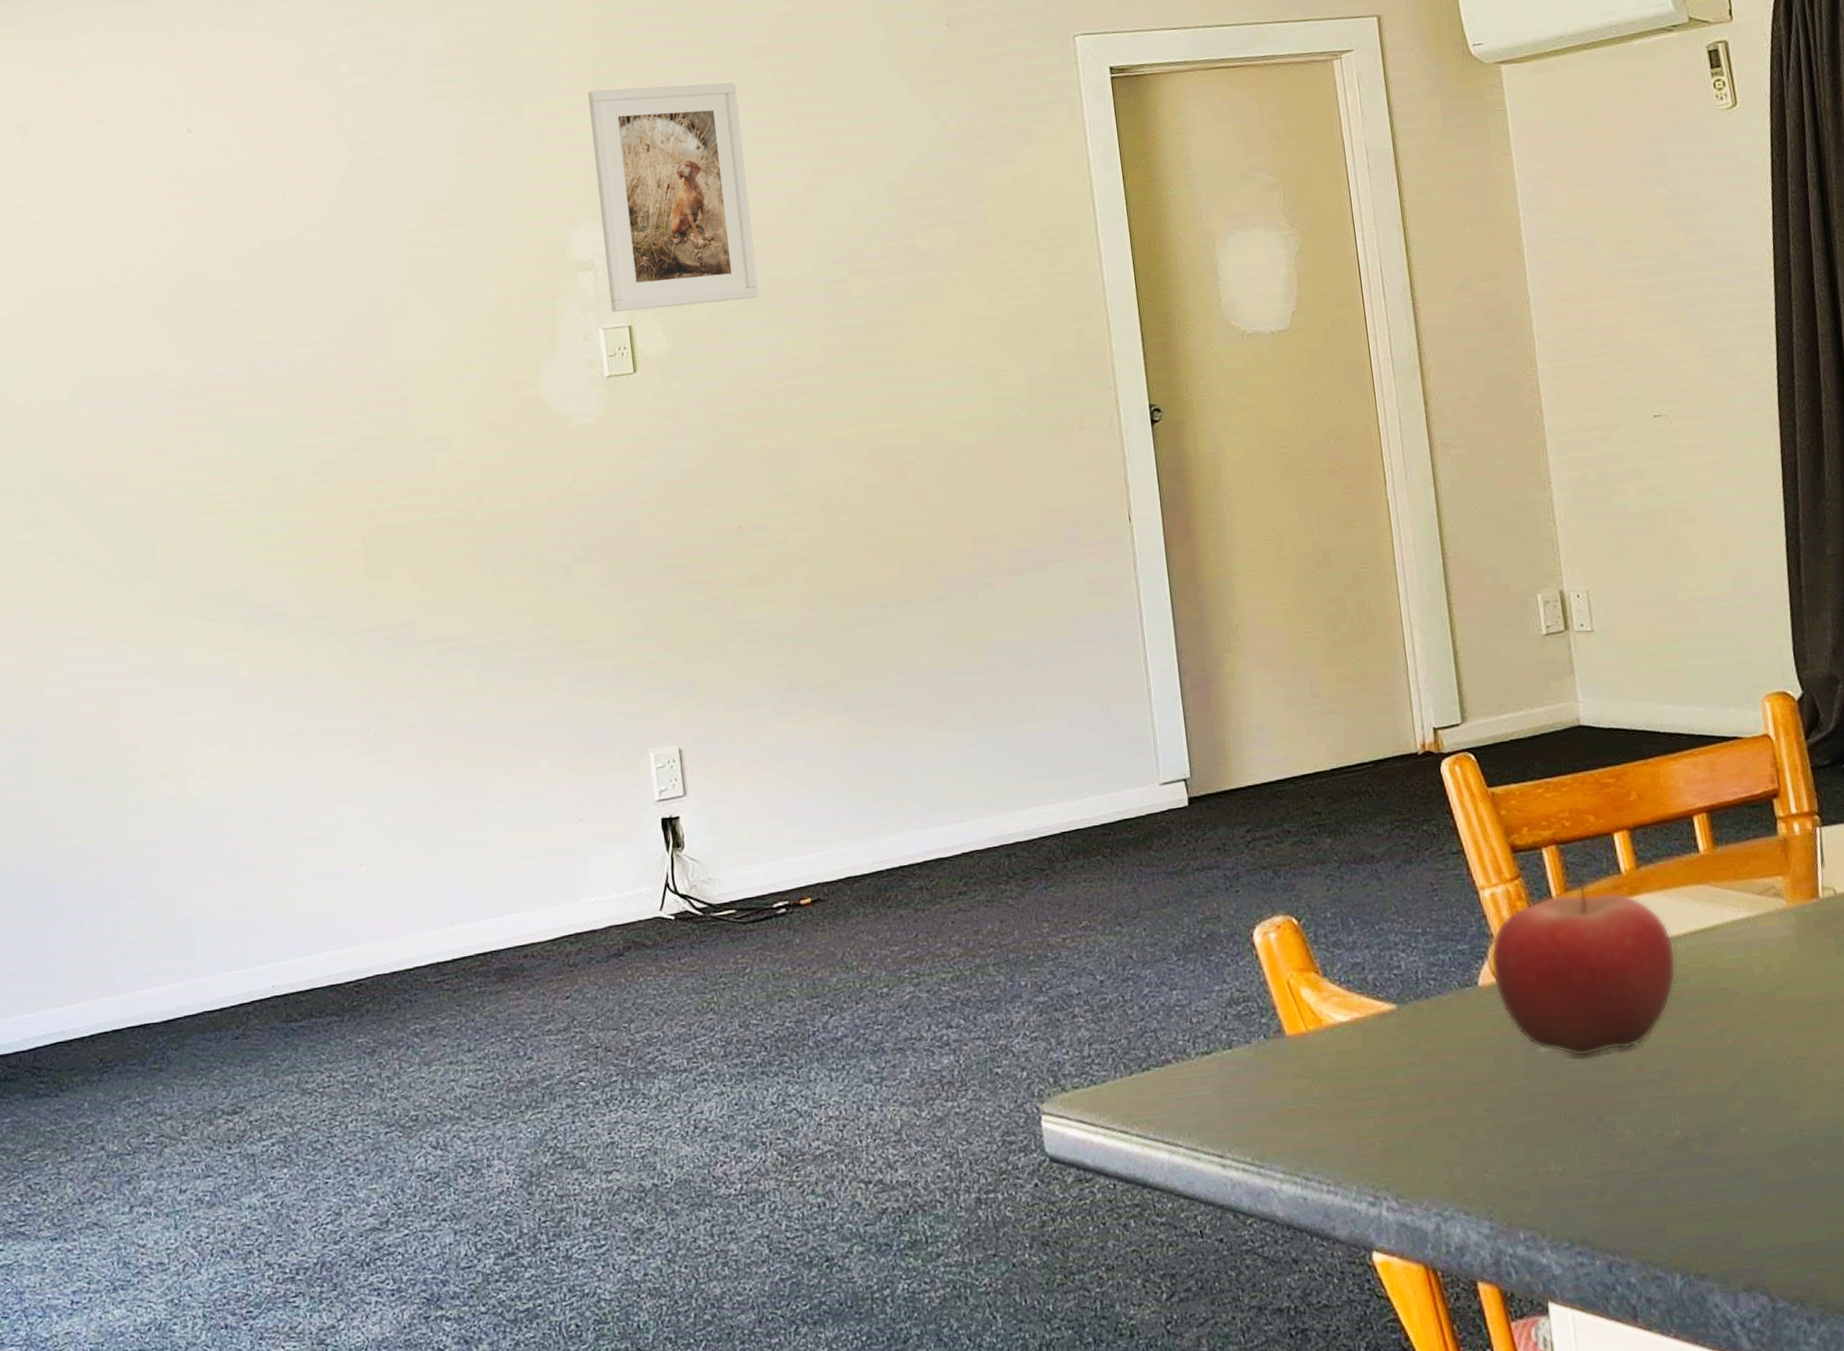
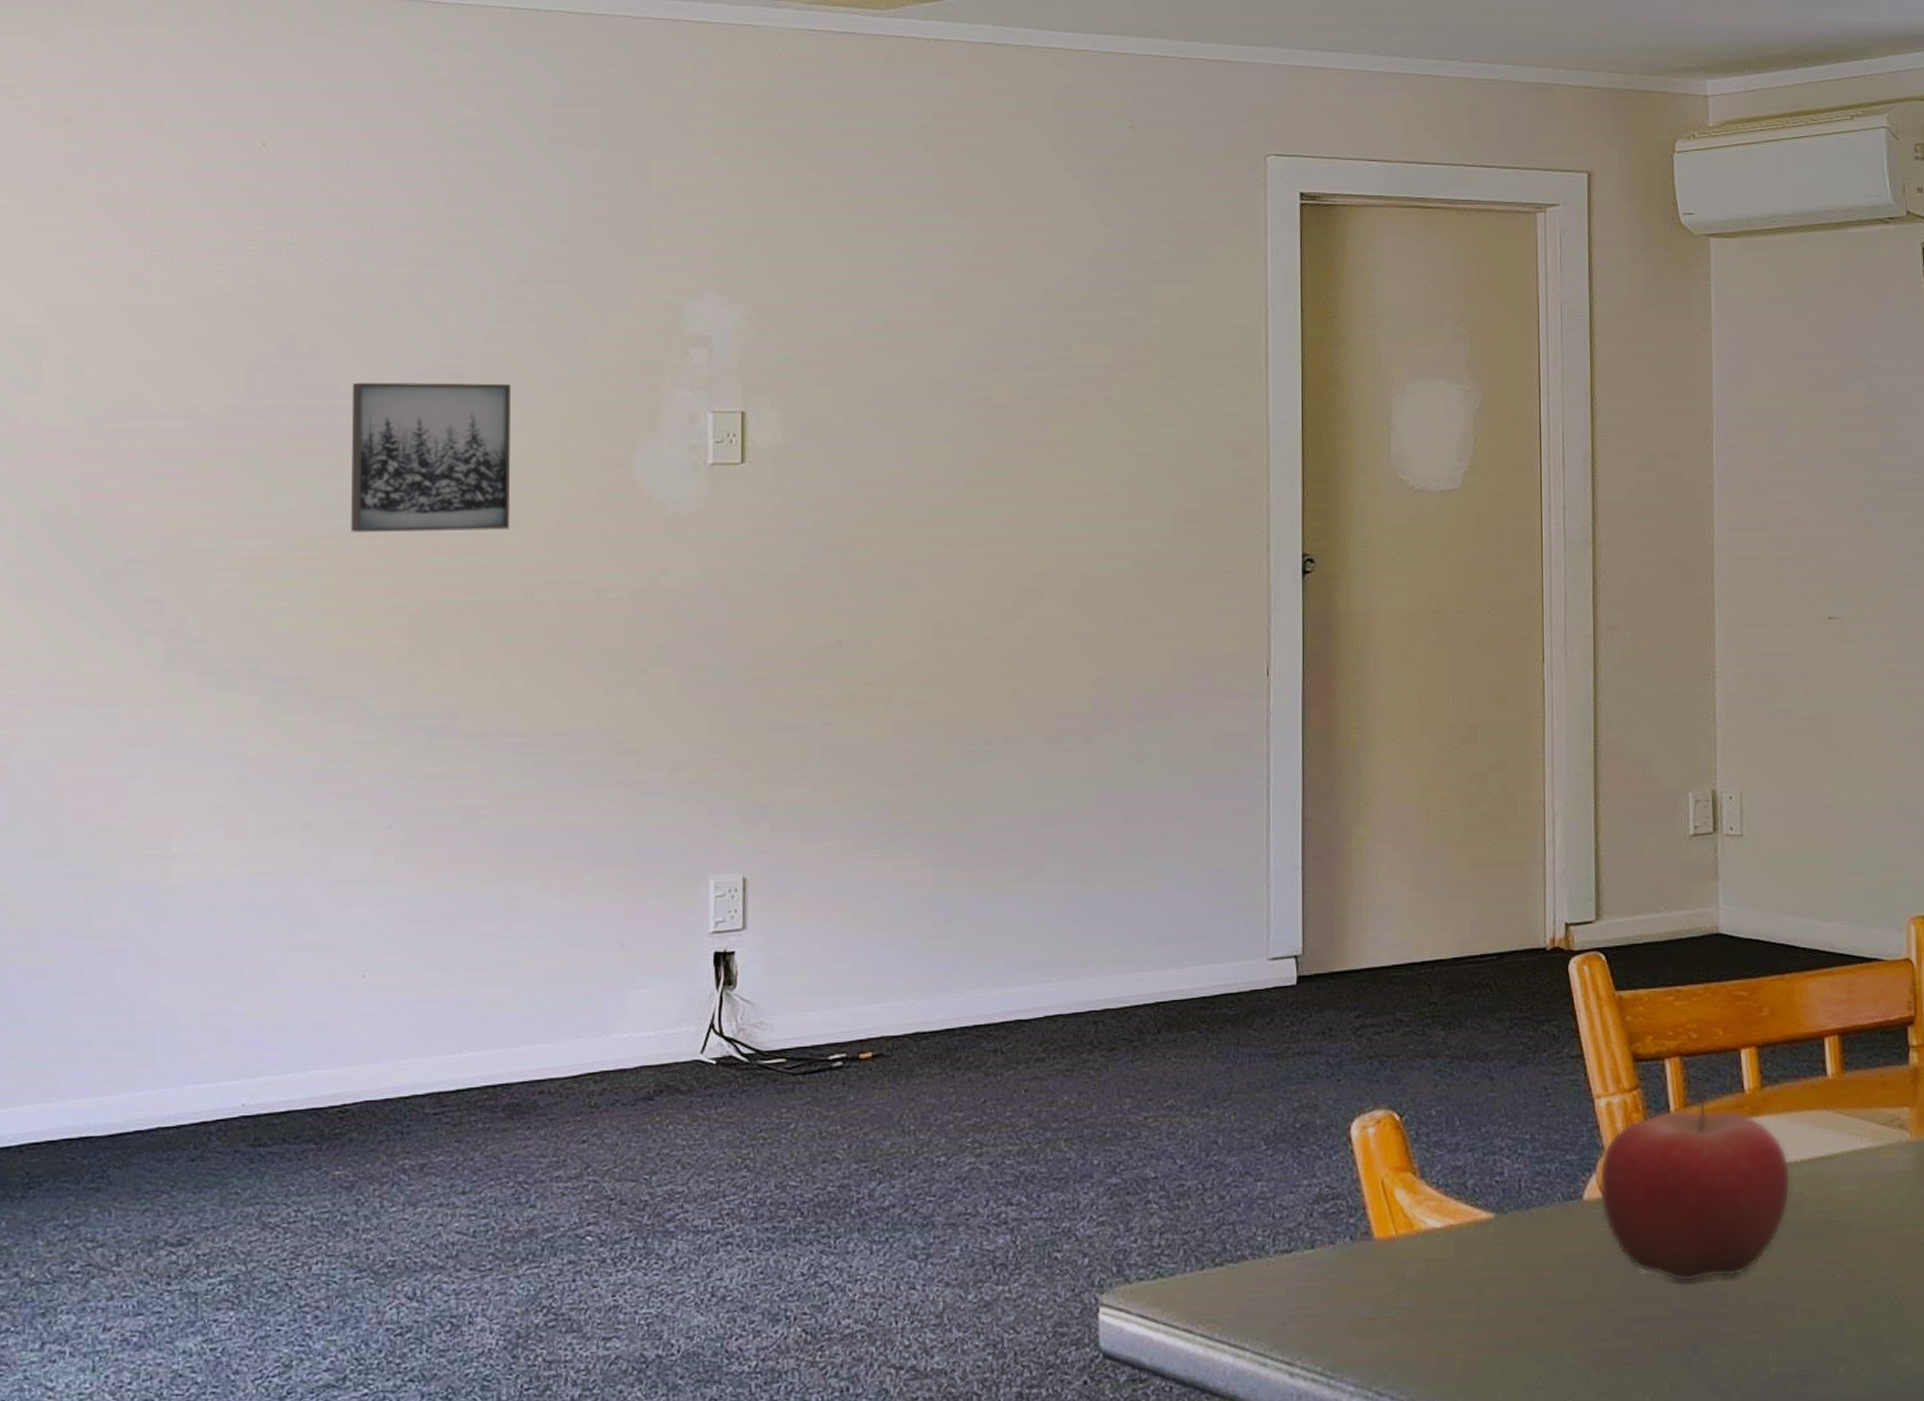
wall art: none [290,322,439,470] -> present [351,382,511,532]
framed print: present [588,82,759,312] -> none [724,153,892,397]

